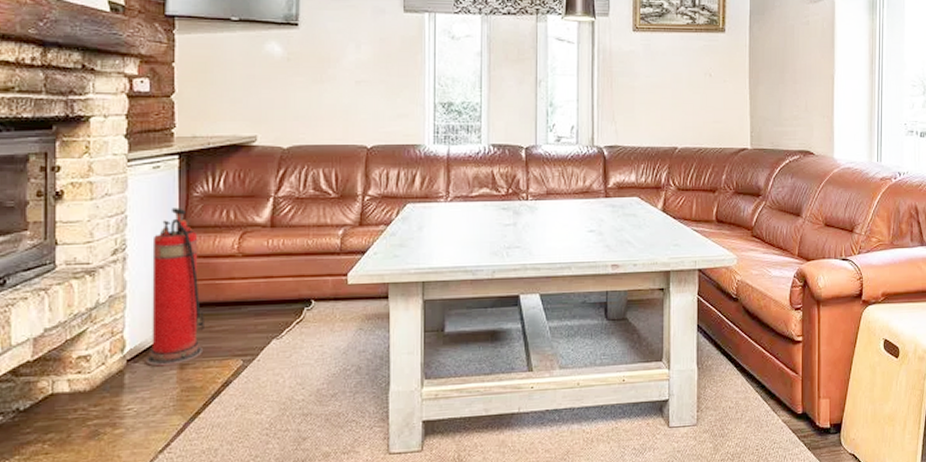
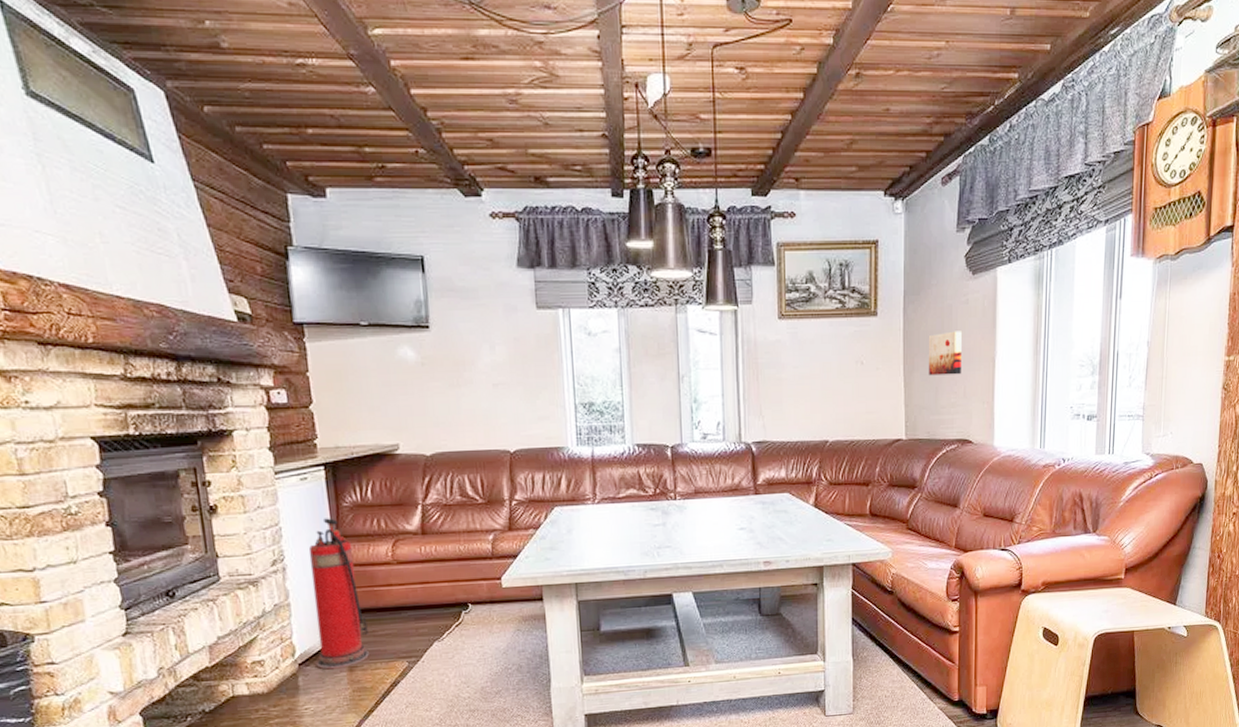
wall art: none [773,49,803,90] -> present [929,331,962,376]

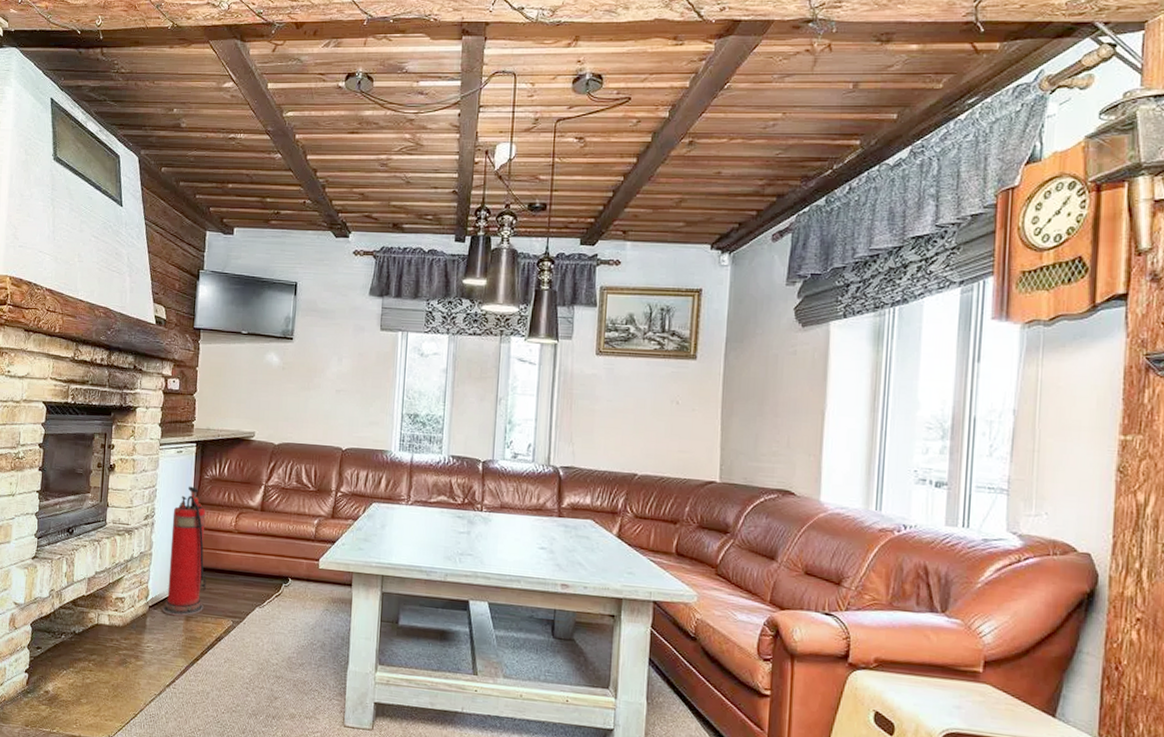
wall art: present [929,331,962,376] -> none [749,380,787,424]

